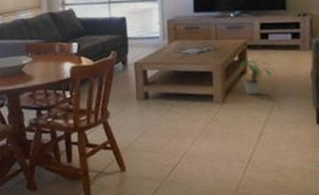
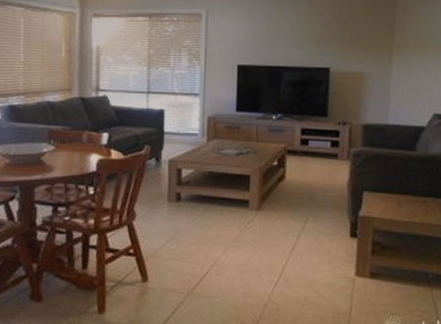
potted plant: present [240,59,277,95] -> none [279,165,314,203]

